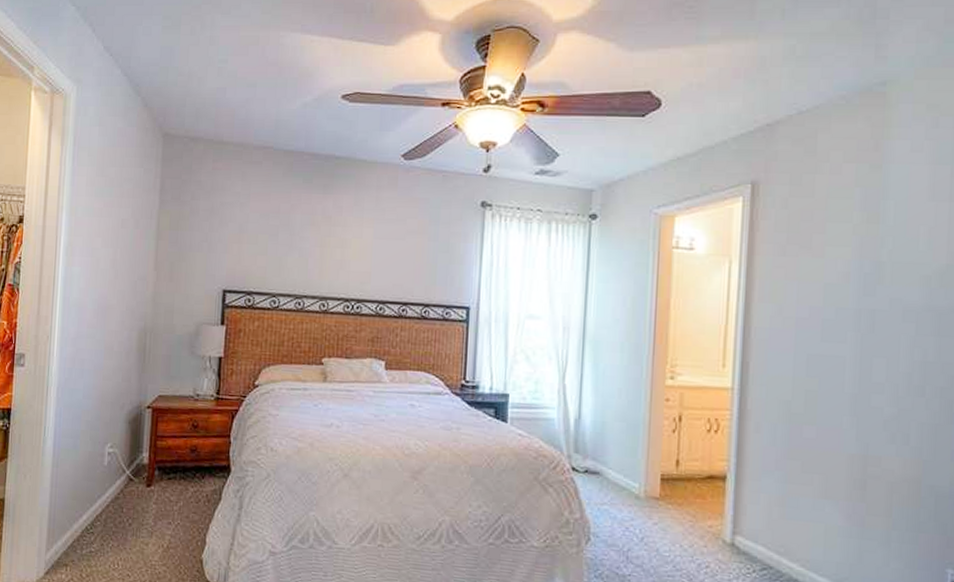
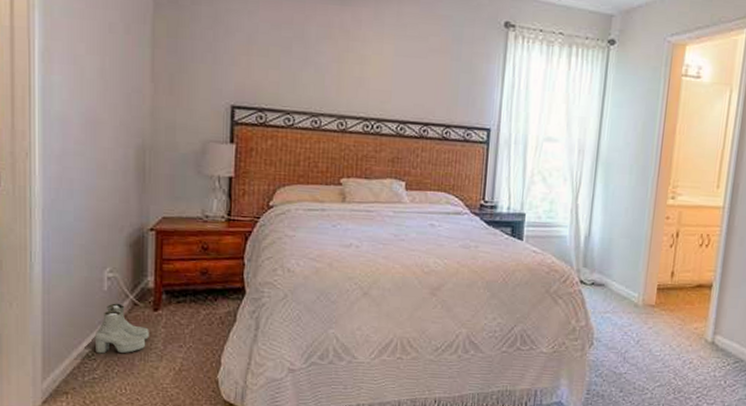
boots: none [93,478,142,529] -> present [94,303,149,354]

